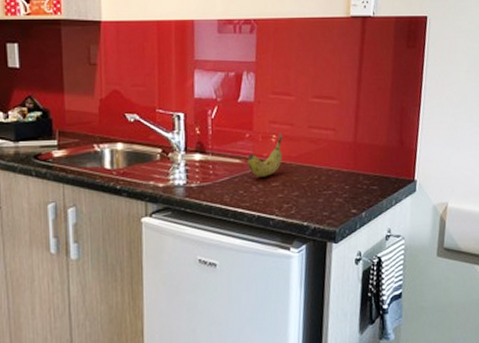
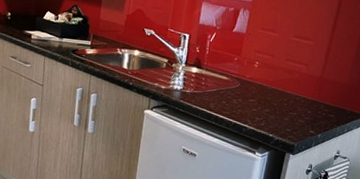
fruit: present [247,133,284,178] -> none [232,61,265,94]

